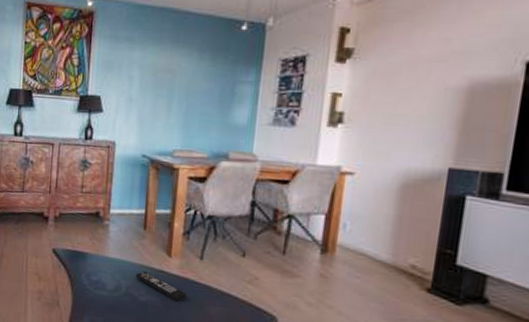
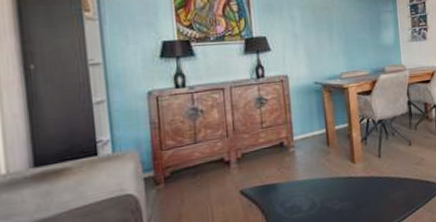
remote control: present [135,271,186,302] -> none [327,182,373,199]

